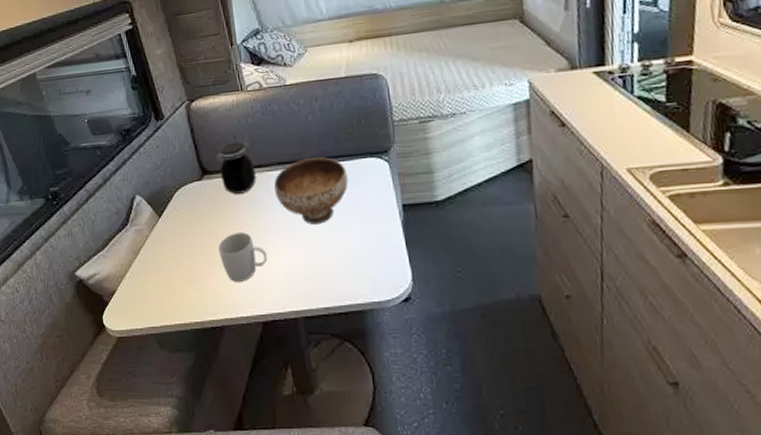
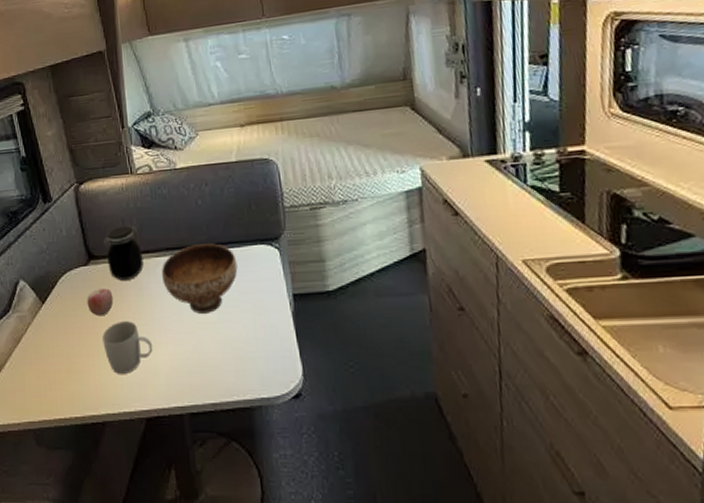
apple: none [202,202,228,229] -> present [86,288,114,317]

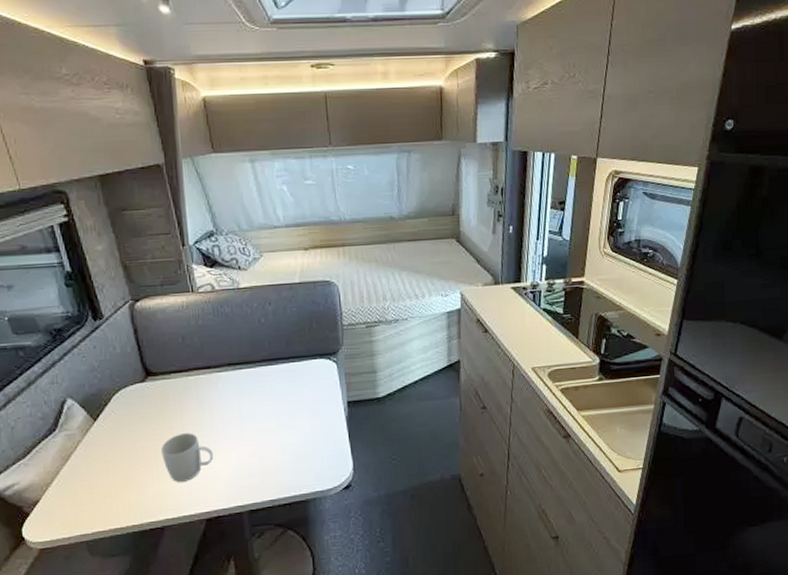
apple: present [86,288,114,317] -> none [144,403,173,430]
jar: present [103,224,144,280] -> none [162,341,205,395]
bowl: present [162,243,238,314] -> none [223,358,298,423]

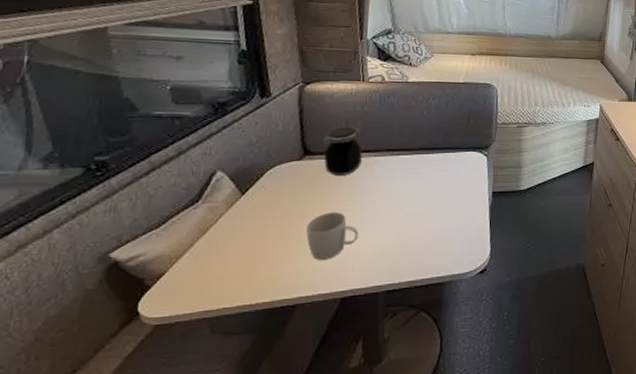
jar: none [162,341,205,395] -> present [323,126,362,175]

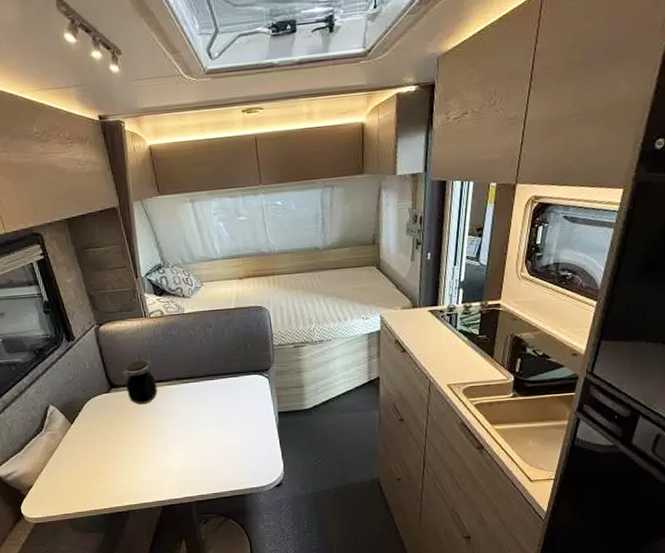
mug: present [306,212,359,260] -> none [124,435,167,475]

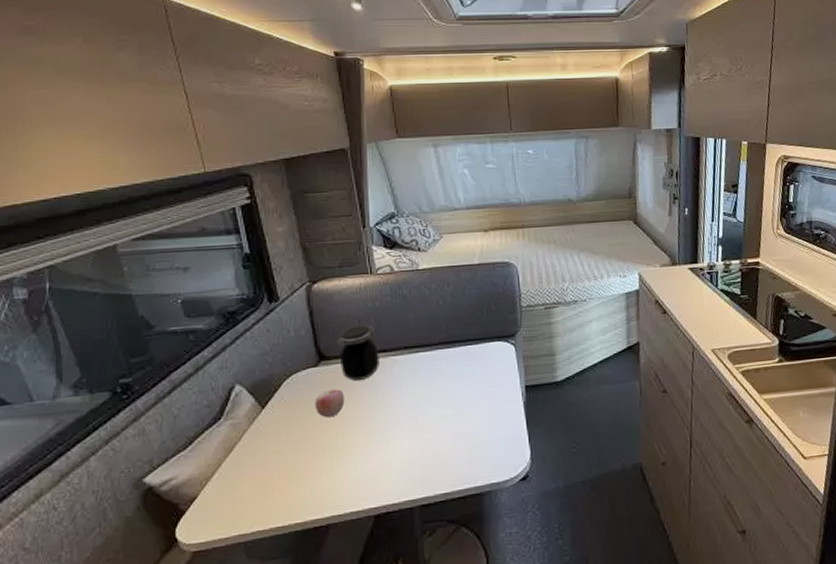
apple: none [109,410,133,433] -> present [314,389,345,418]

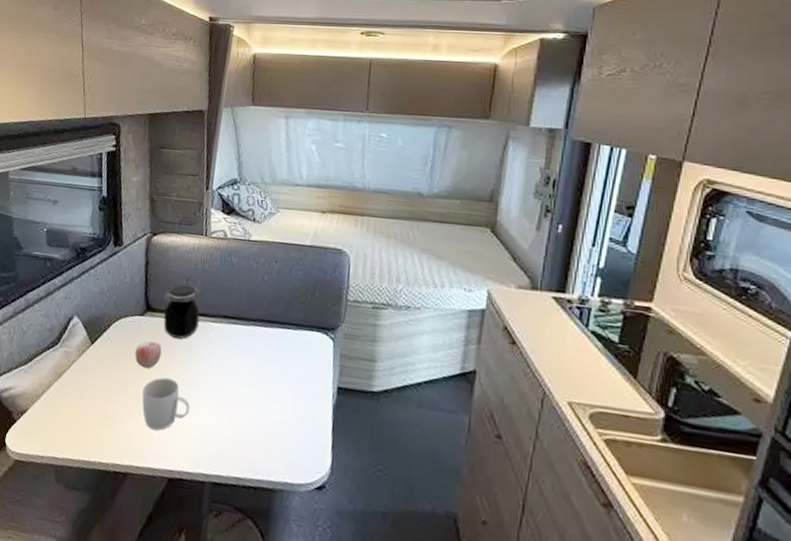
mug: none [331,420,385,475] -> present [142,377,191,430]

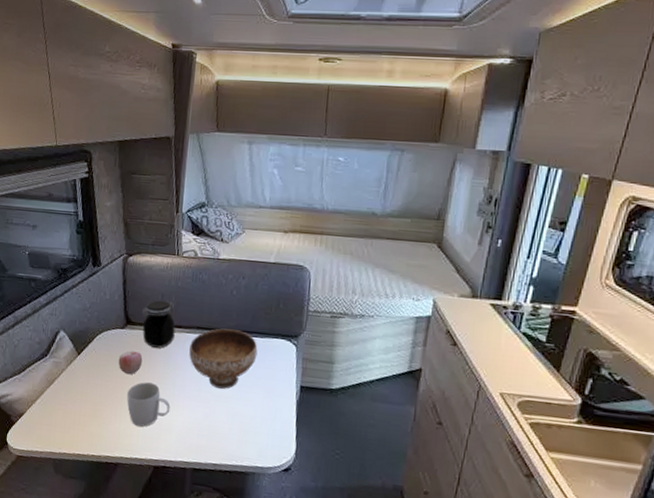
bowl: none [213,318,290,388] -> present [189,328,258,389]

